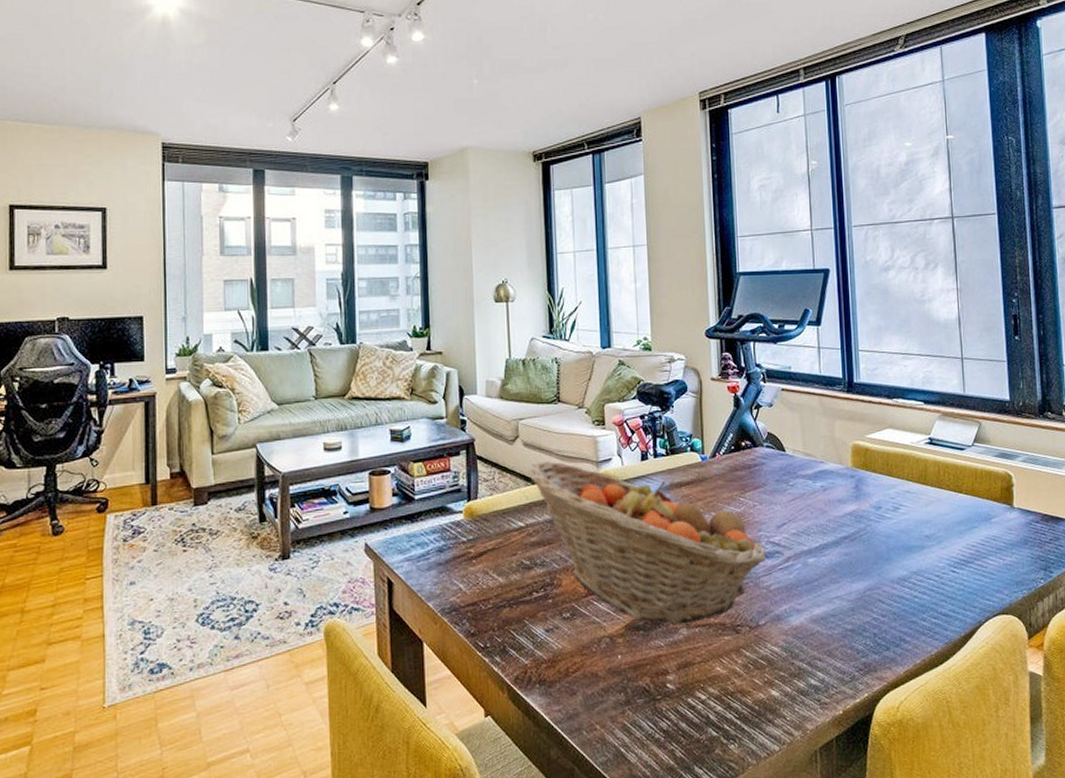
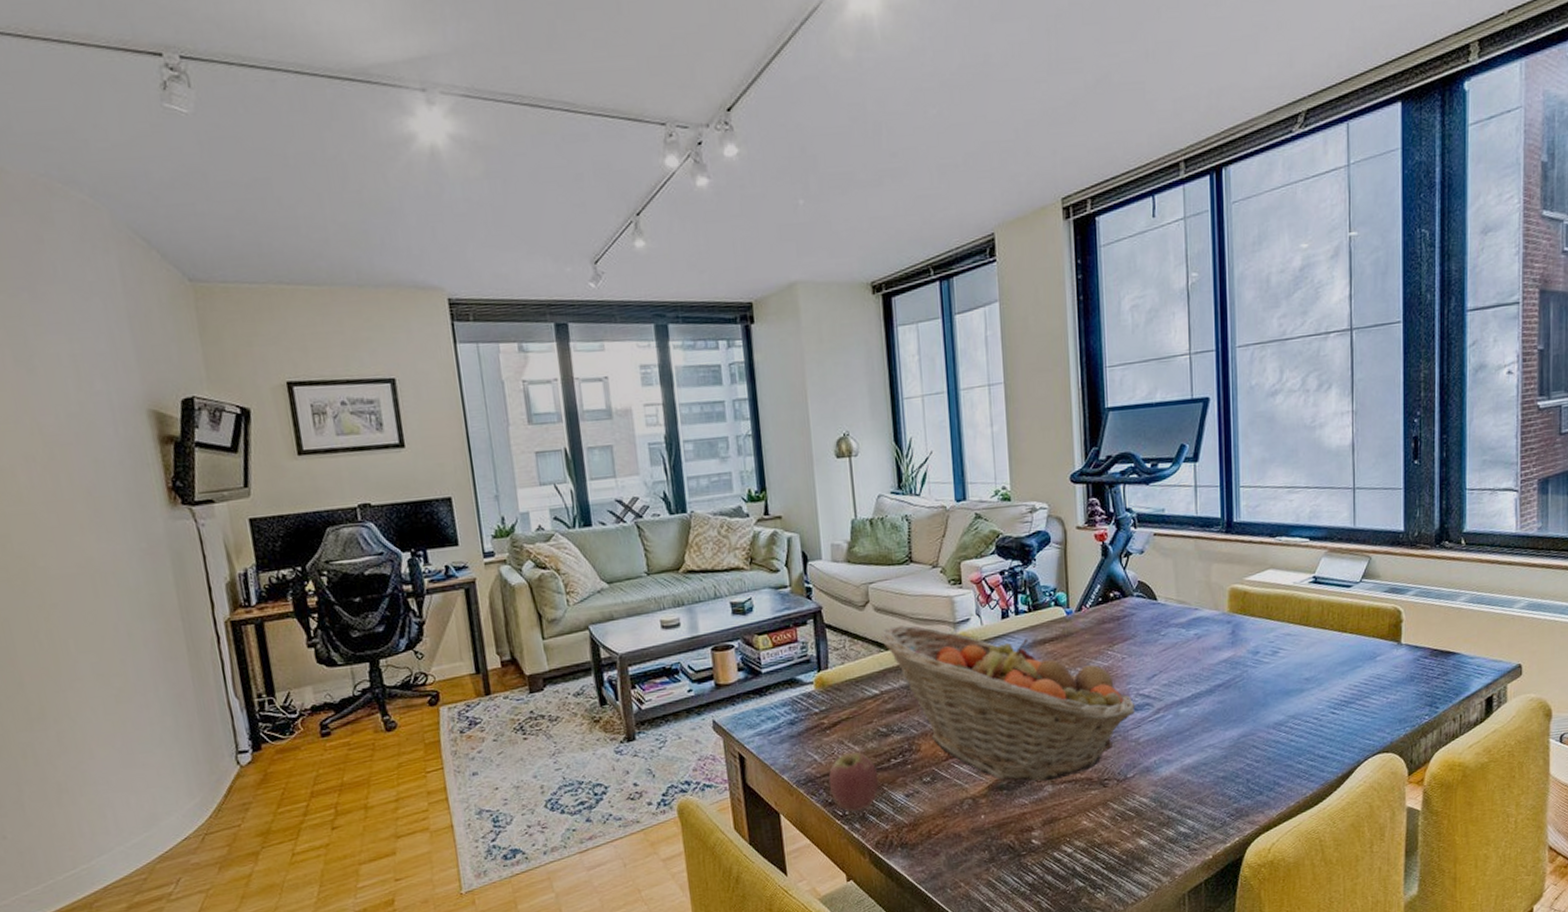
apple: none [472,583,521,644] -> present [828,752,879,812]

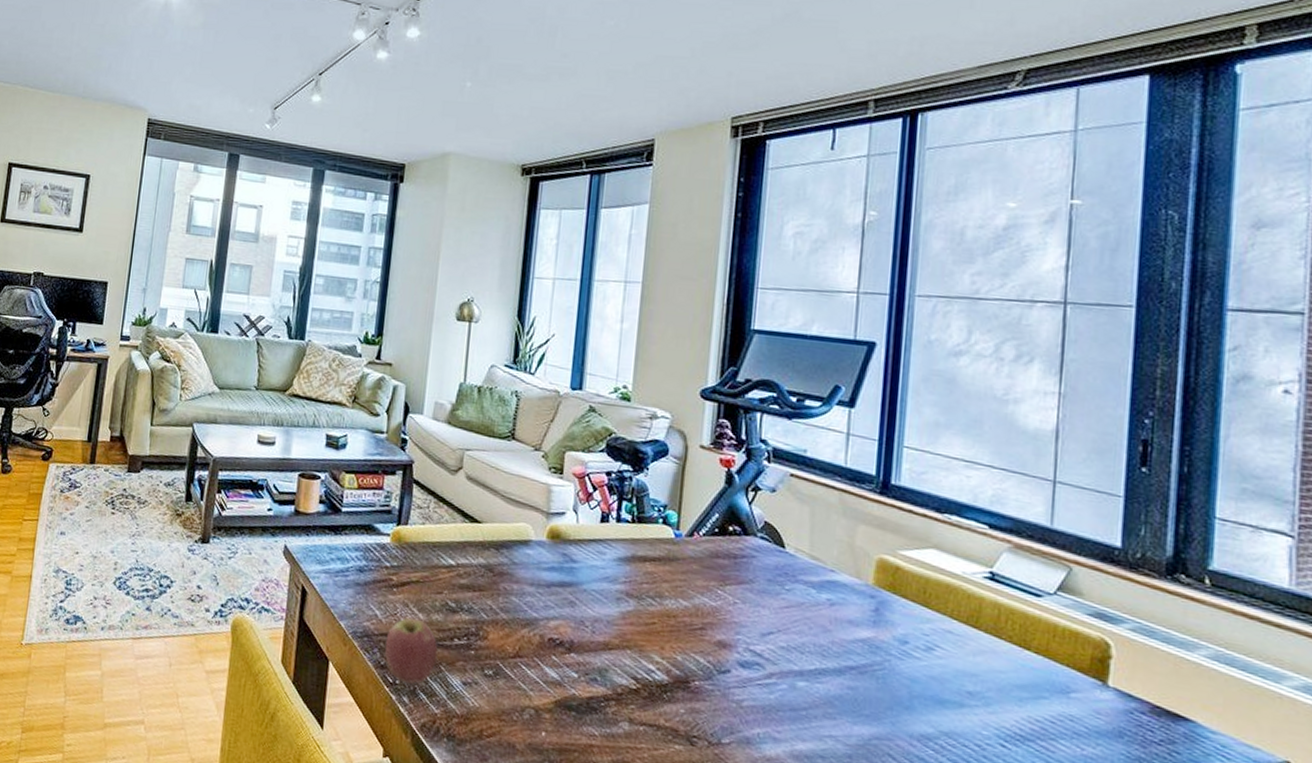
fruit basket: present [881,625,1136,782] -> none [468,499,743,720]

